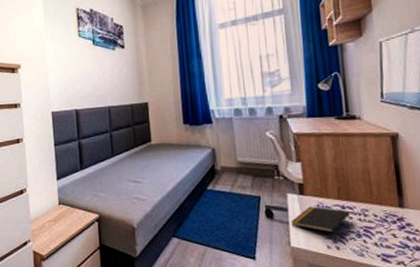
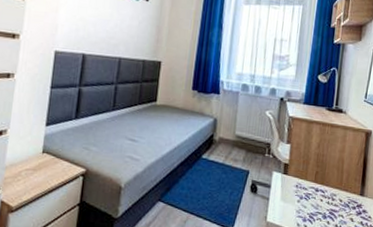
notepad: present [291,206,351,233] -> none [271,186,322,212]

